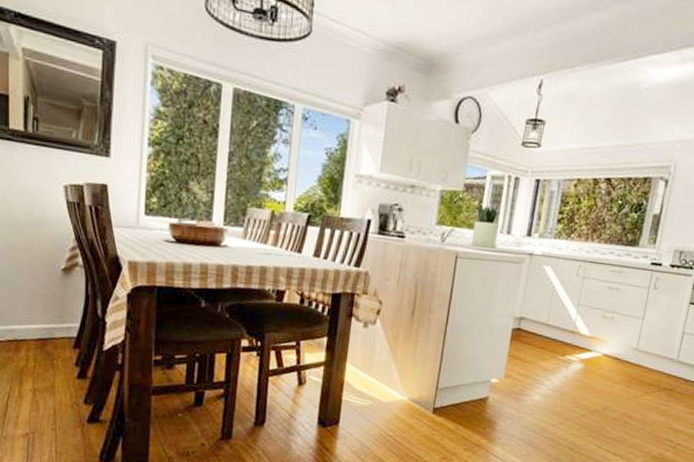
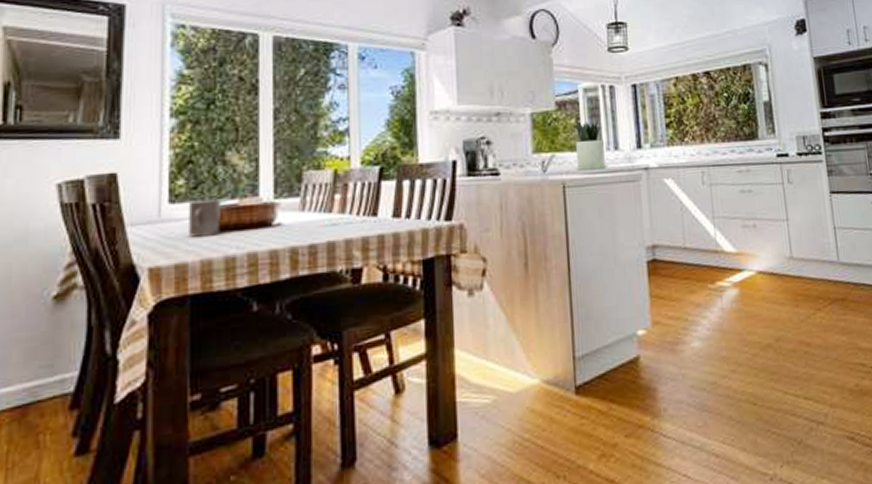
cup: none [157,215,183,246] -> present [187,199,221,237]

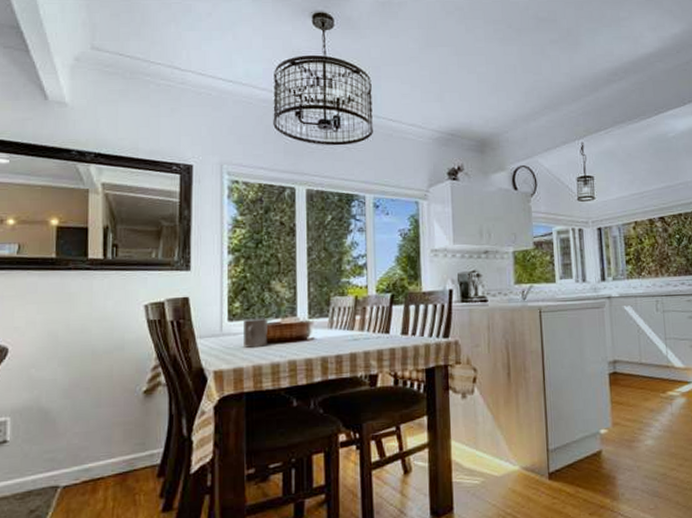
planter: present [575,120,608,171] -> none [549,257,577,299]

